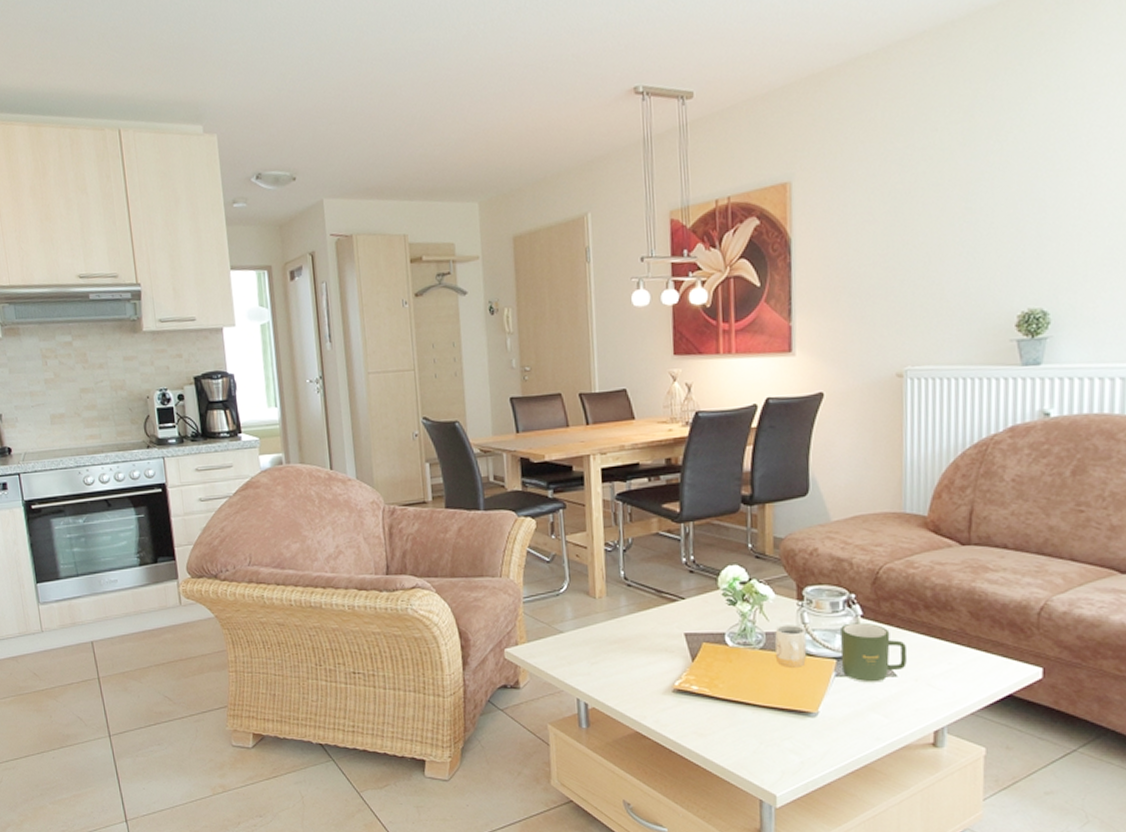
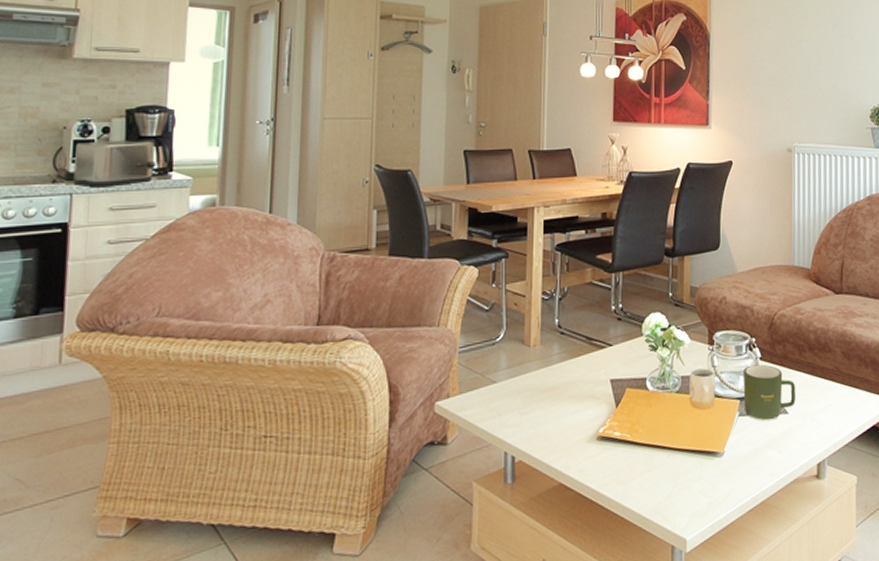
toaster: none [159,404,226,451] -> present [73,140,155,188]

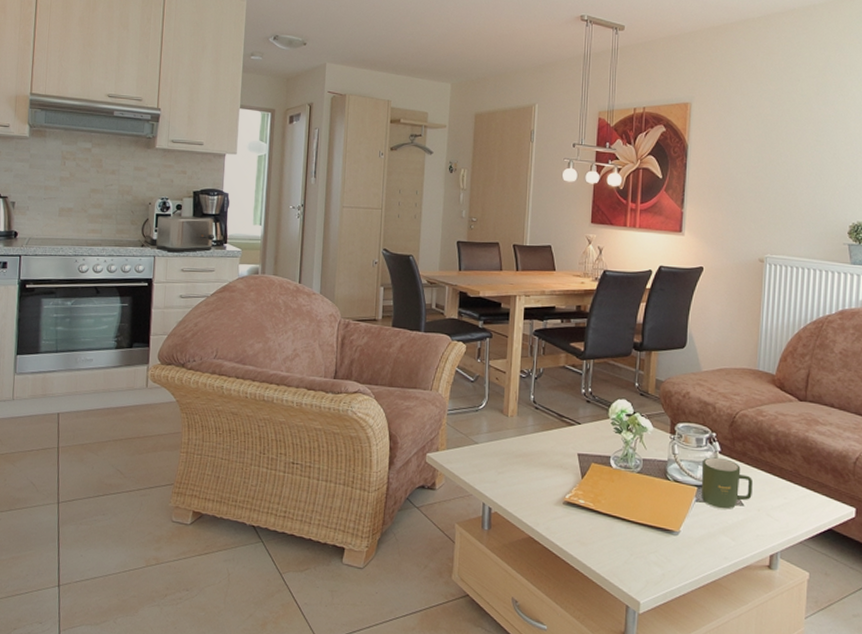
mug: present [688,368,716,411] -> none [649,454,675,492]

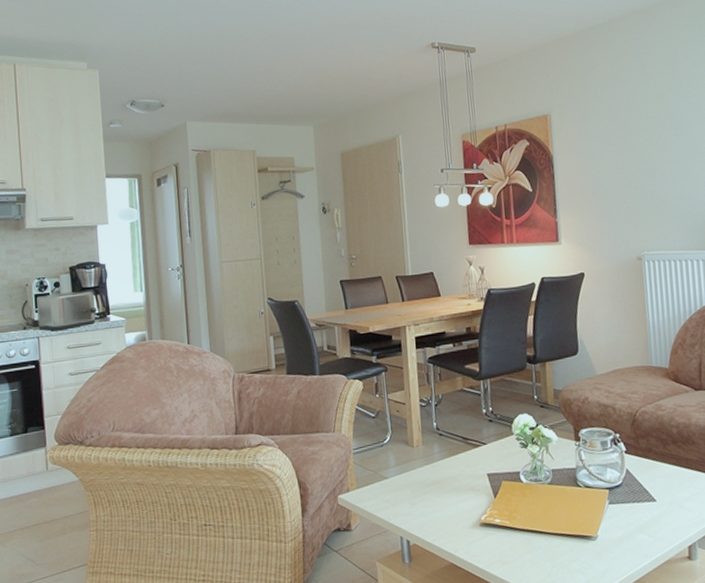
mug: present [702,457,754,511] -> none [610,457,663,509]

